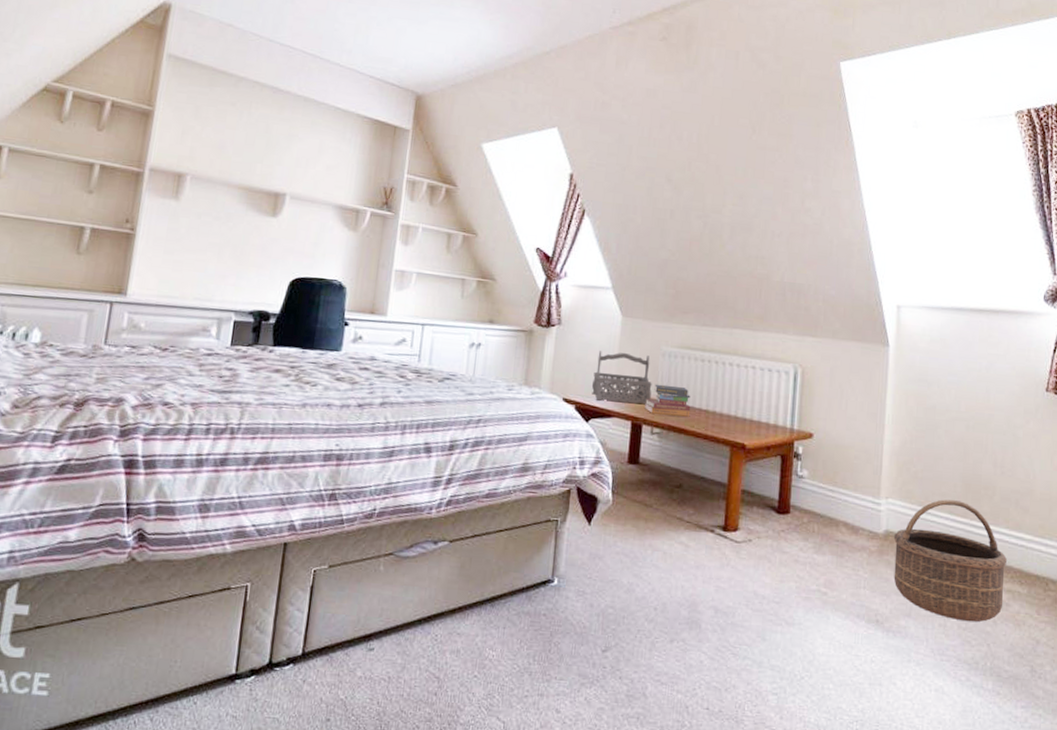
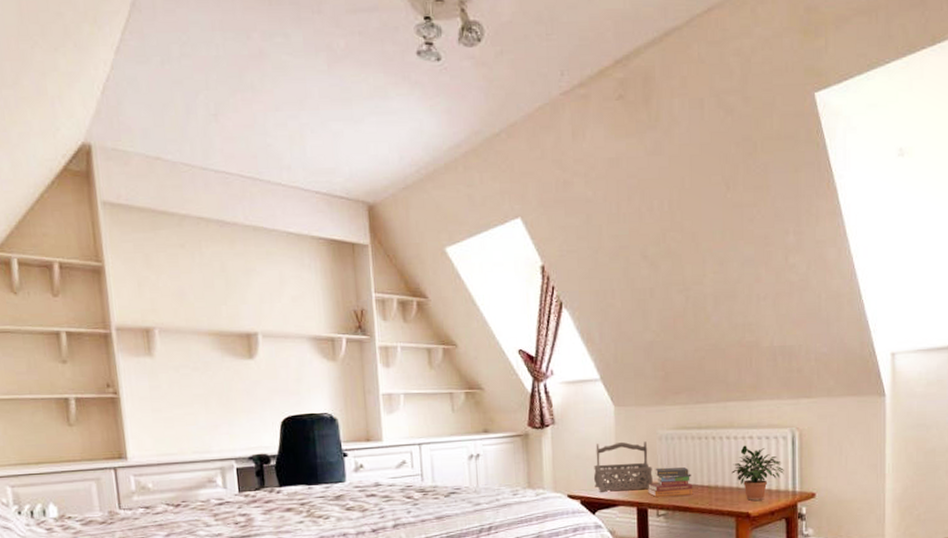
potted plant: none [731,374,784,433] -> present [732,445,784,501]

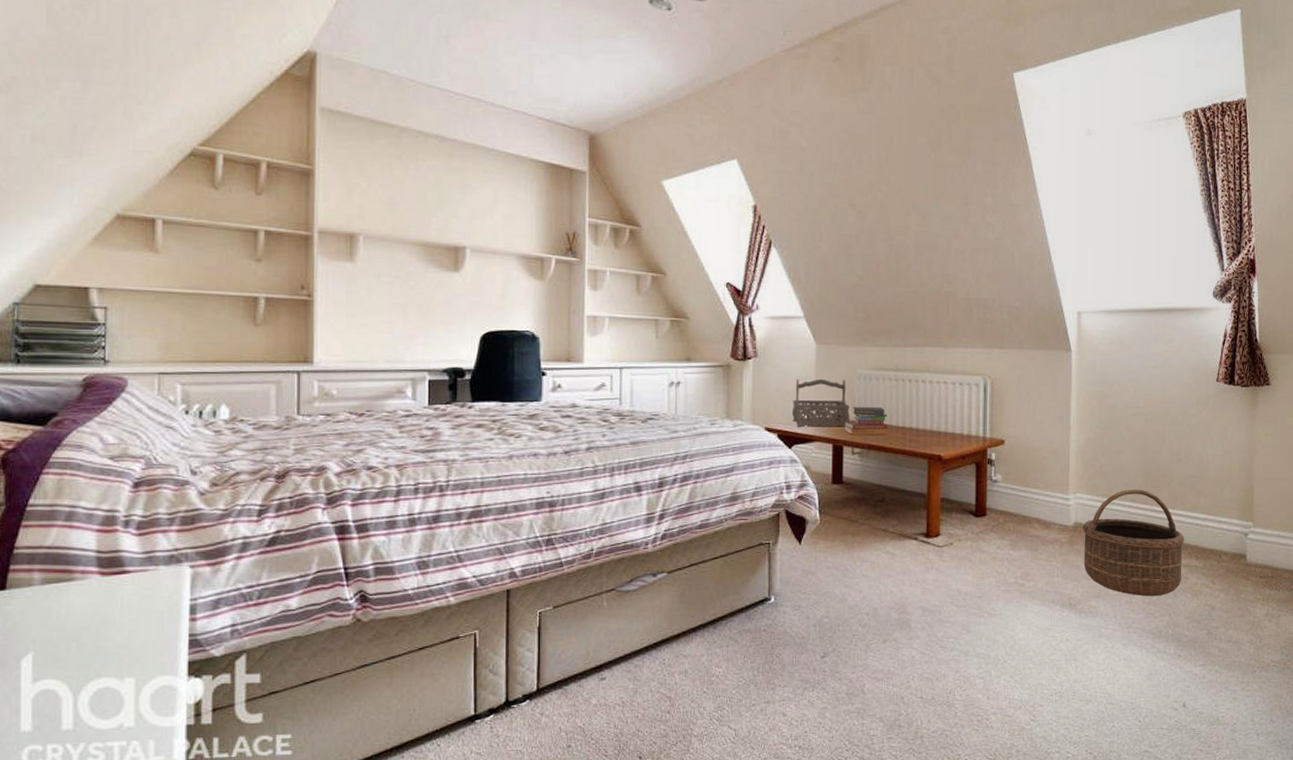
potted plant: present [732,445,784,501] -> none [926,390,976,444]

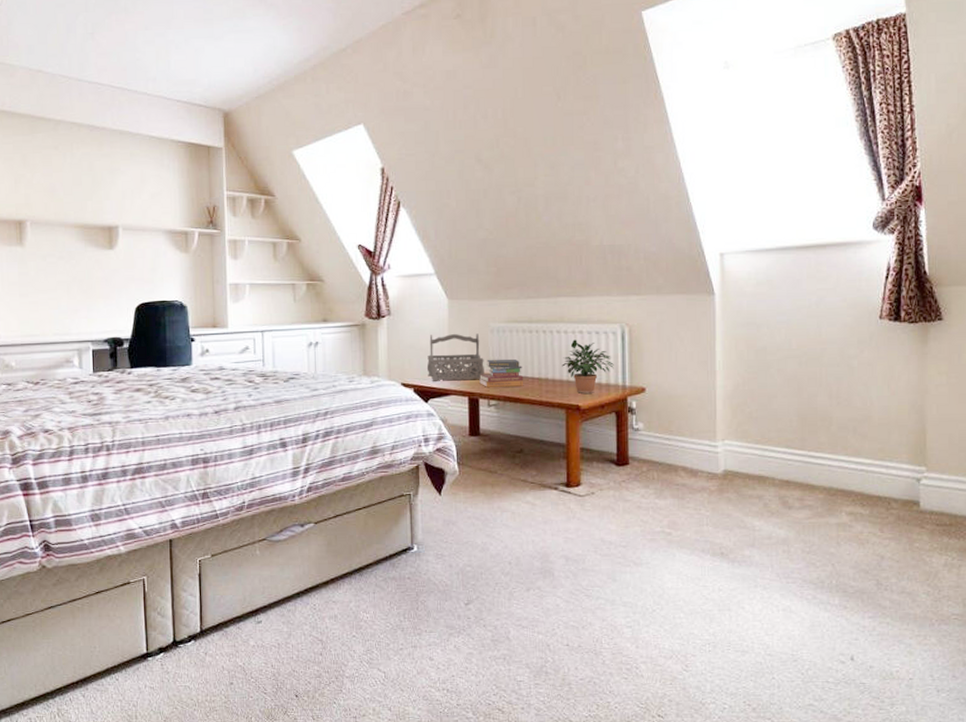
potted plant: none [926,390,976,444] -> present [562,339,614,393]
basket: present [1082,488,1184,597] -> none [732,434,847,546]

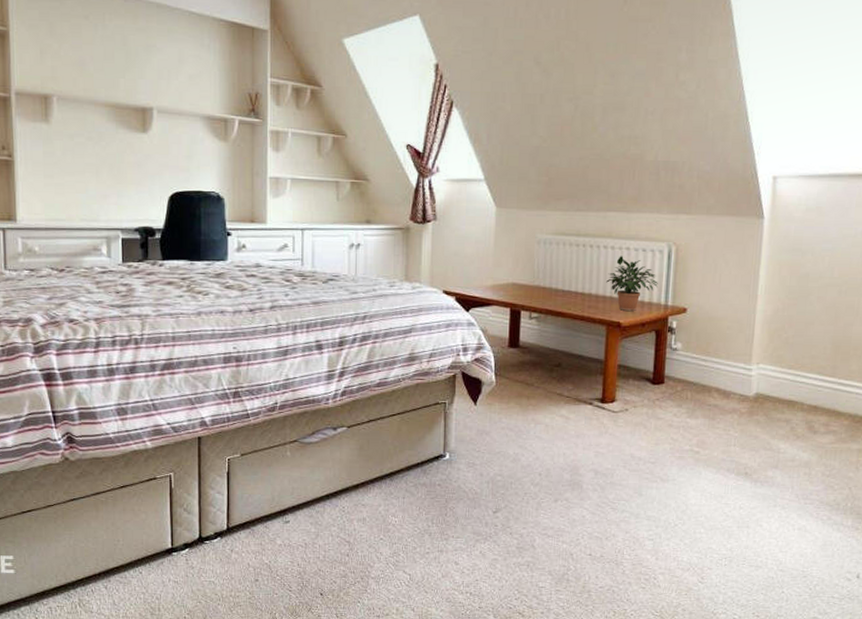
decorative basket: present [426,334,484,383] -> none [470,243,529,292]
books: present [479,359,524,387] -> none [522,271,567,300]

